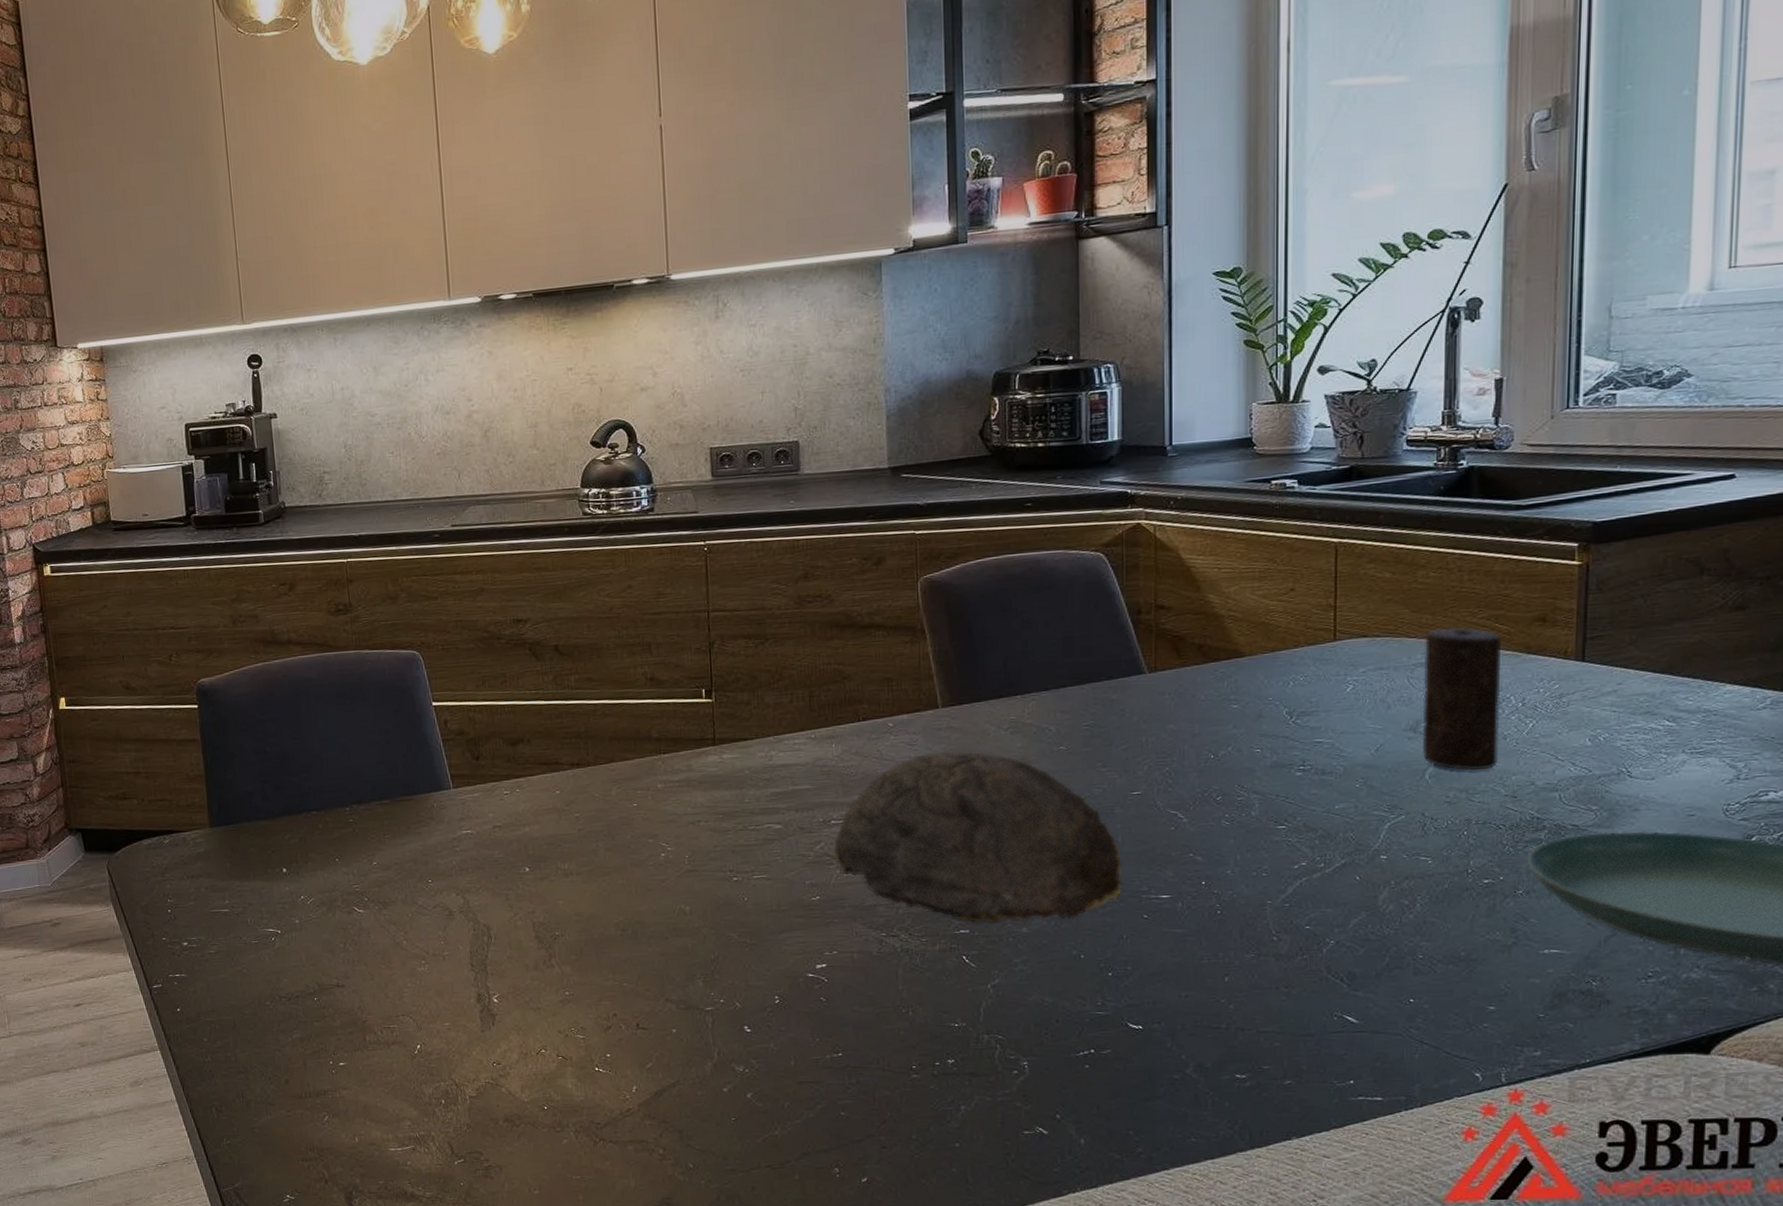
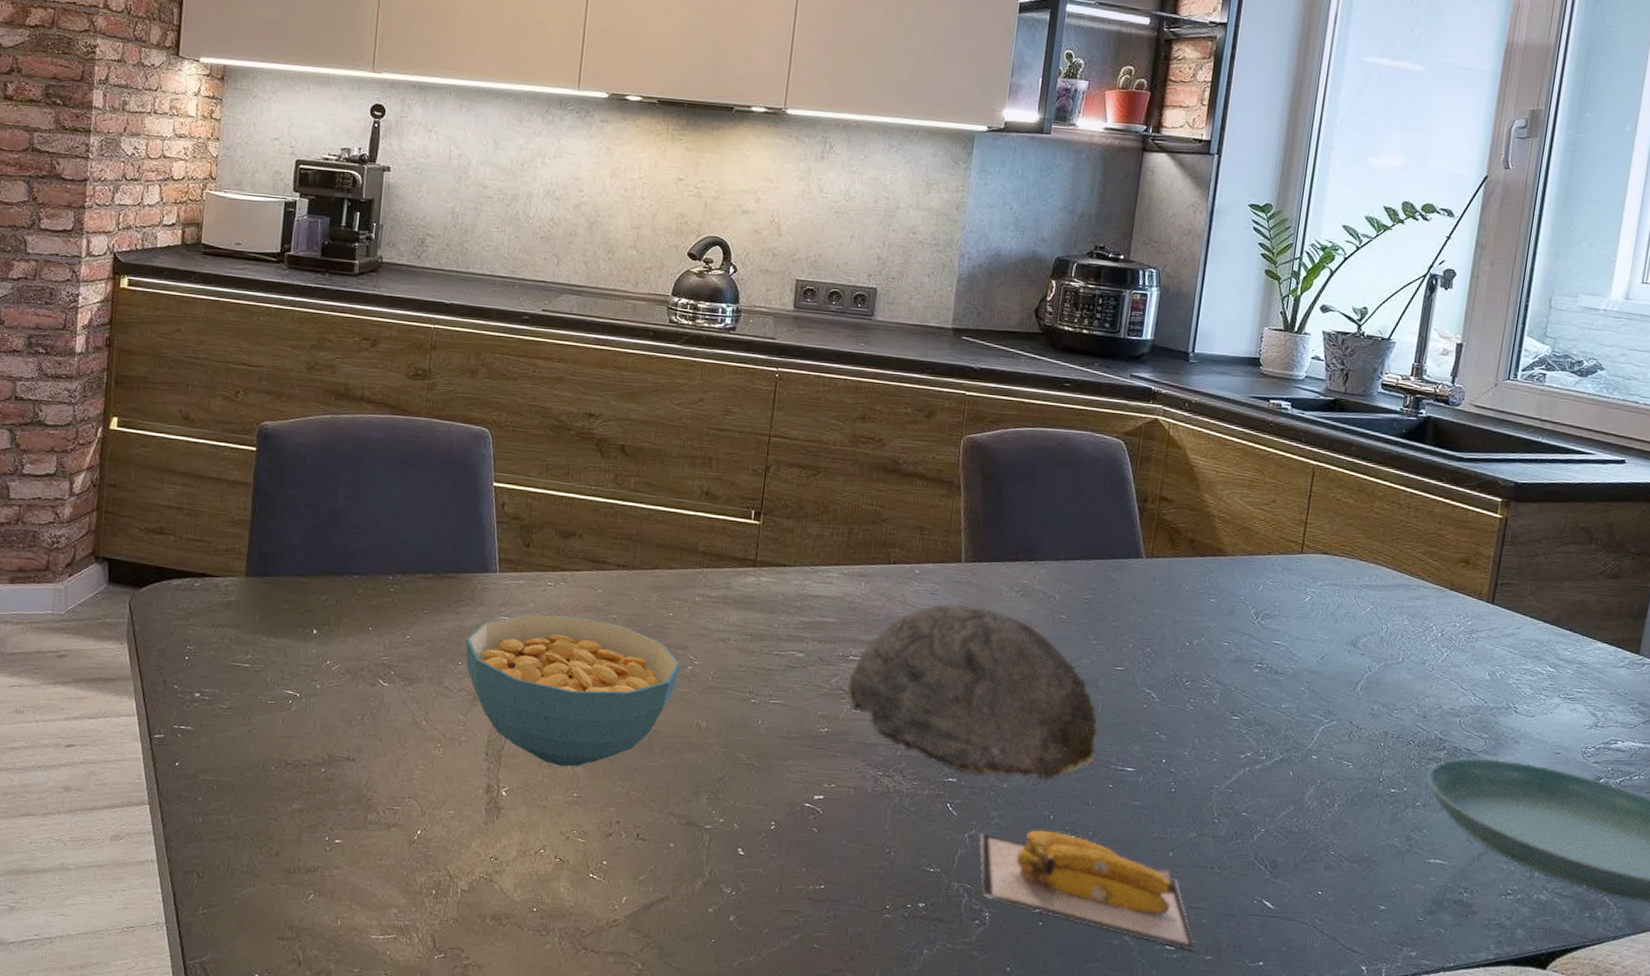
cereal bowl: none [432,820,653,968] -> present [465,614,680,767]
banana: none [1004,970,1270,1077] -> present [979,830,1195,951]
candle: present [1421,627,1501,770] -> none [1358,555,1432,689]

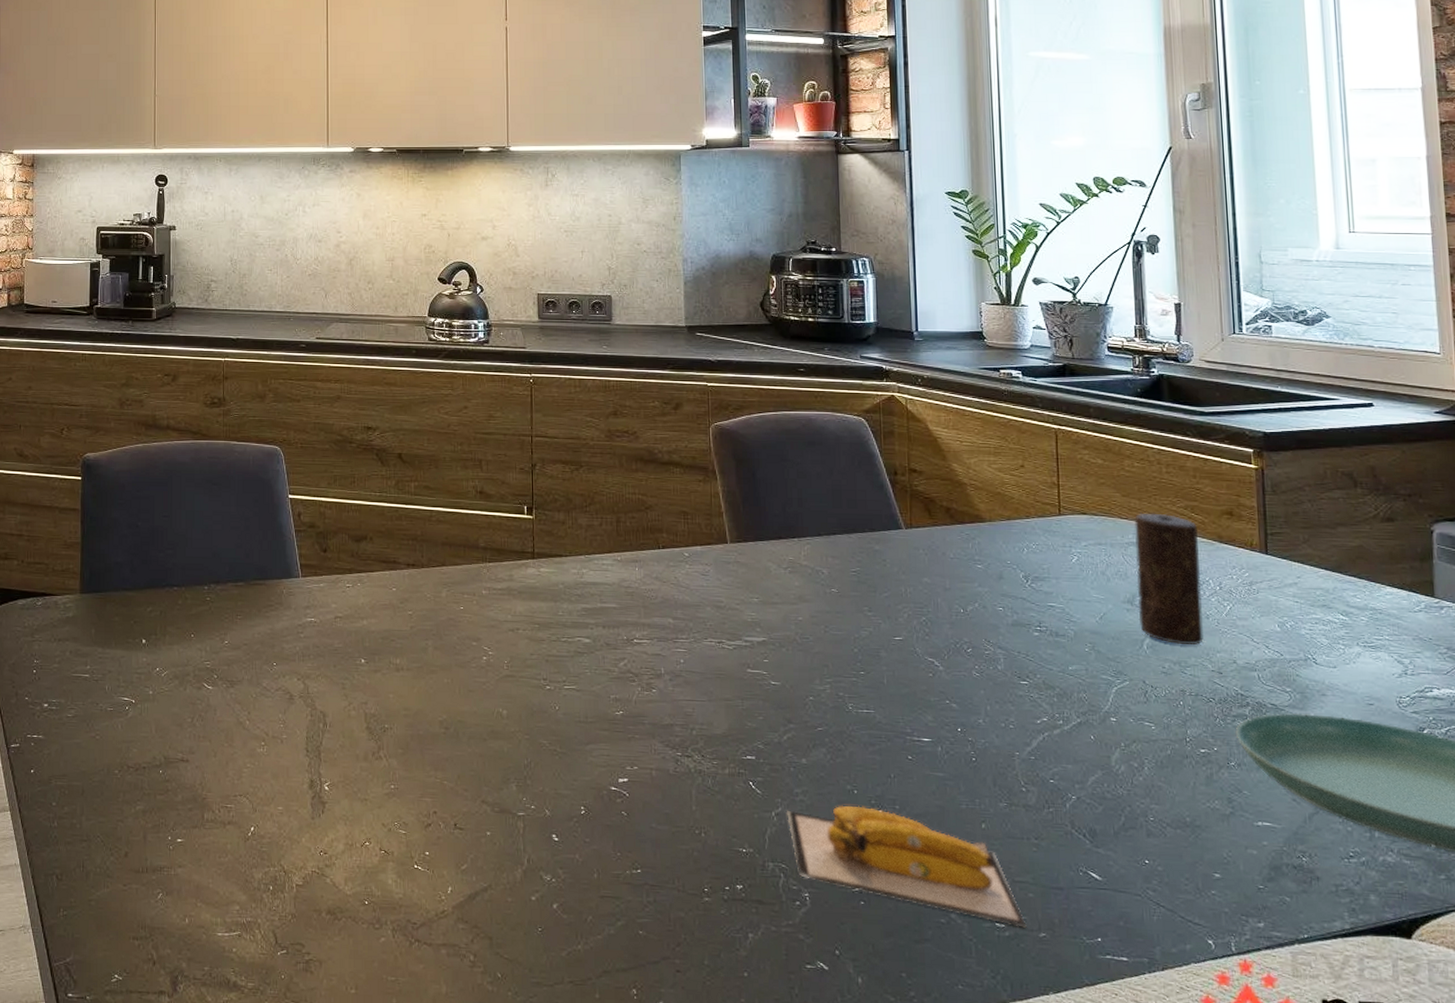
cereal bowl: present [465,614,680,767] -> none [278,614,476,760]
decorative bowl: present [846,603,1099,780] -> none [635,583,889,754]
candle: none [1358,555,1432,689] -> present [1134,512,1203,645]

